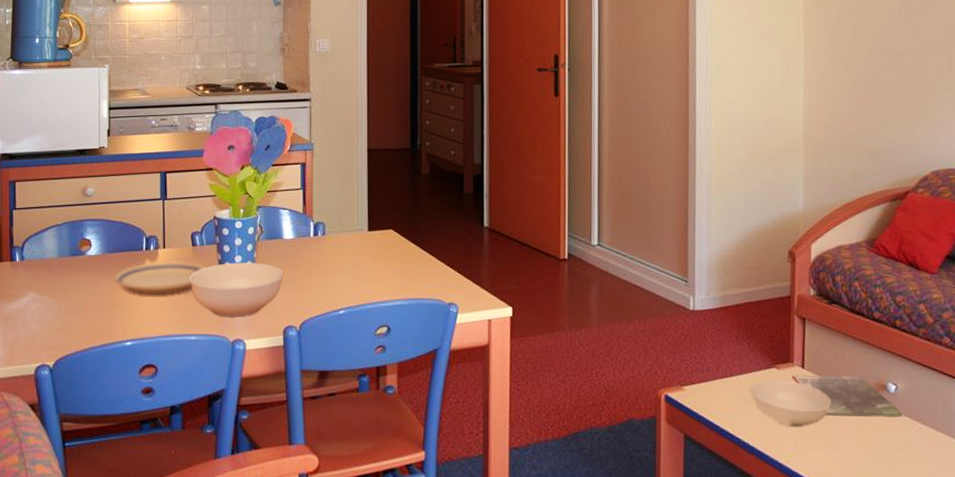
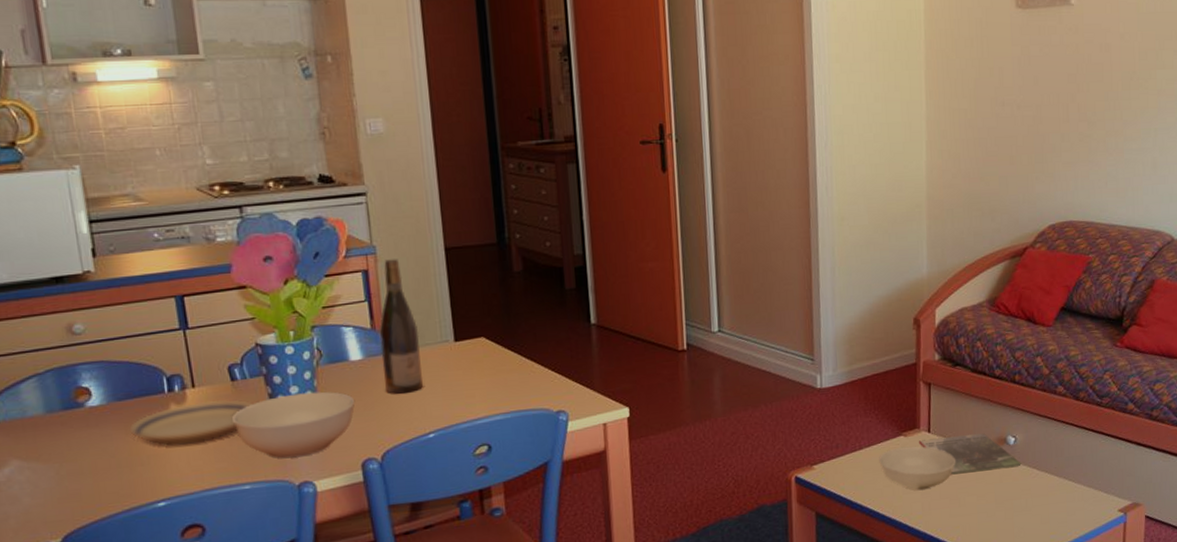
wine bottle: none [308,155,340,272] -> present [379,259,423,394]

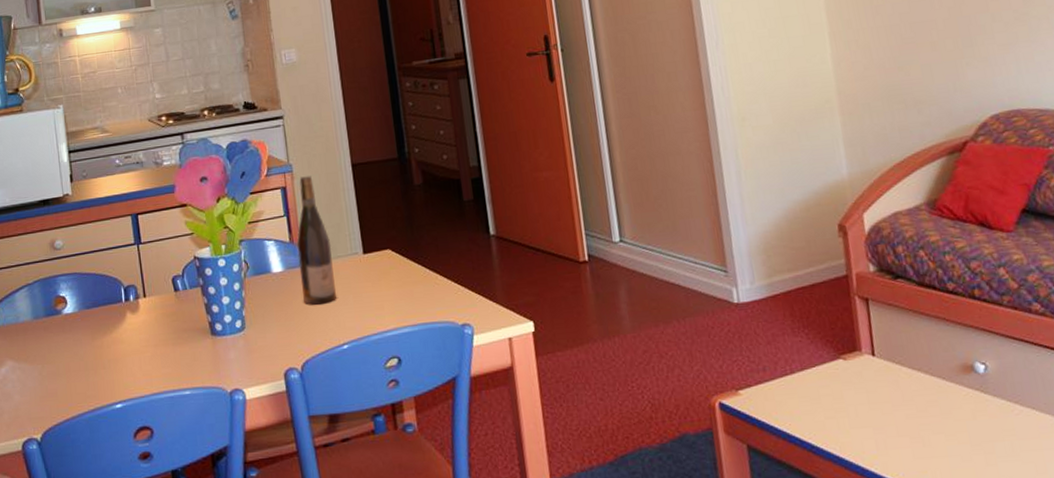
plate: present [129,399,254,446] -> none [94,308,193,351]
bowl: present [231,391,356,459] -> none [174,302,278,366]
bowl: present [879,446,956,491] -> none [815,371,913,425]
magazine: present [918,433,1022,475] -> none [861,358,999,408]

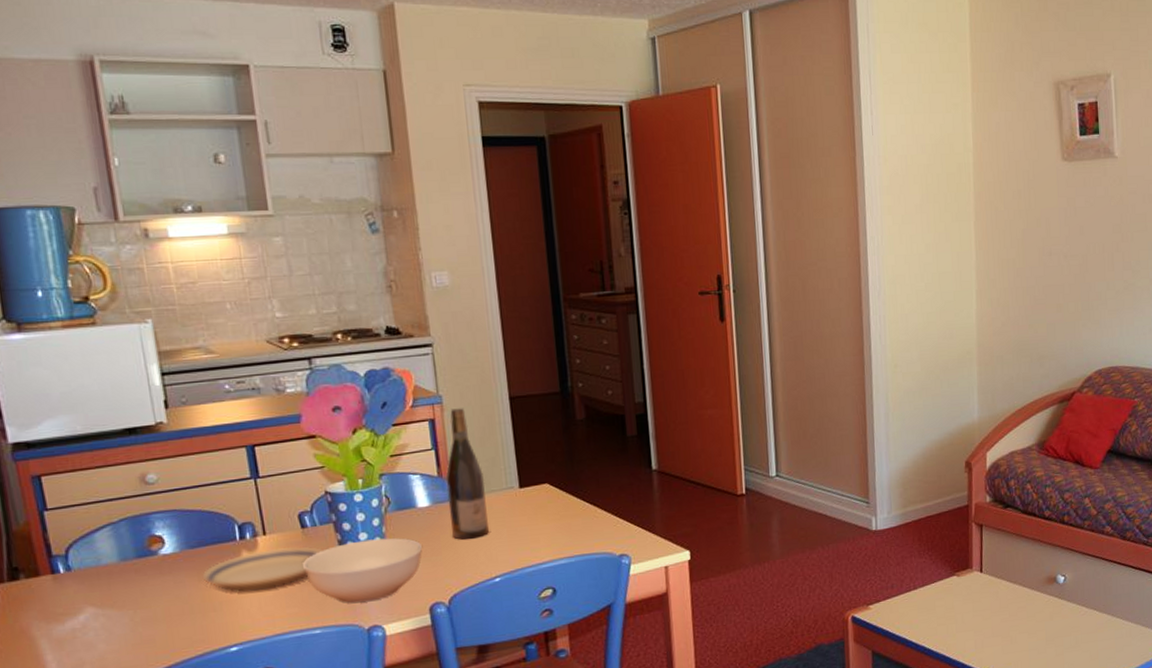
plate: none [94,308,193,351] -> present [201,546,324,592]
bowl: none [174,302,278,366] -> present [302,537,423,604]

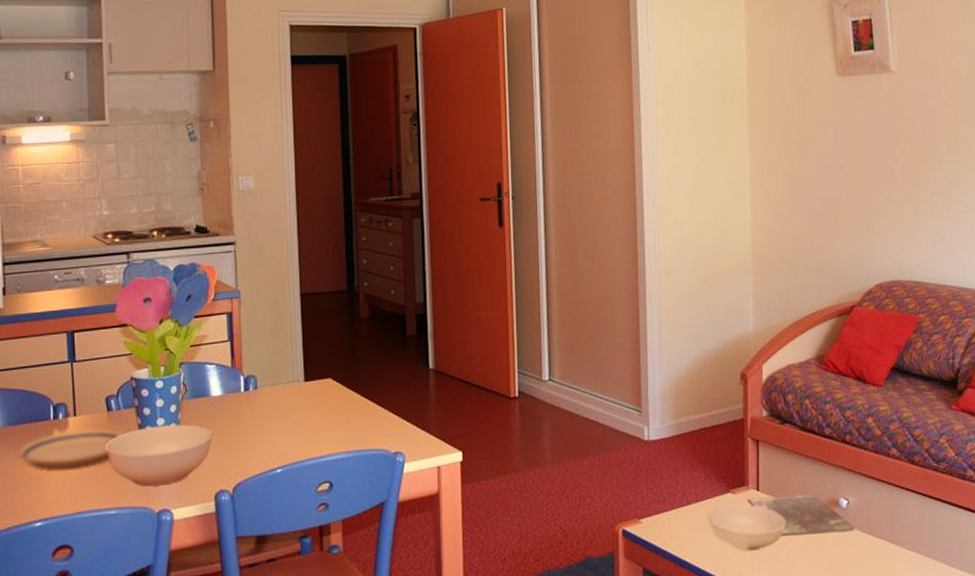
wine bottle: present [445,408,489,540] -> none [238,303,274,429]
bowl: none [933,585,1008,629] -> present [707,504,787,551]
magazine: none [971,572,1071,613] -> present [747,494,855,536]

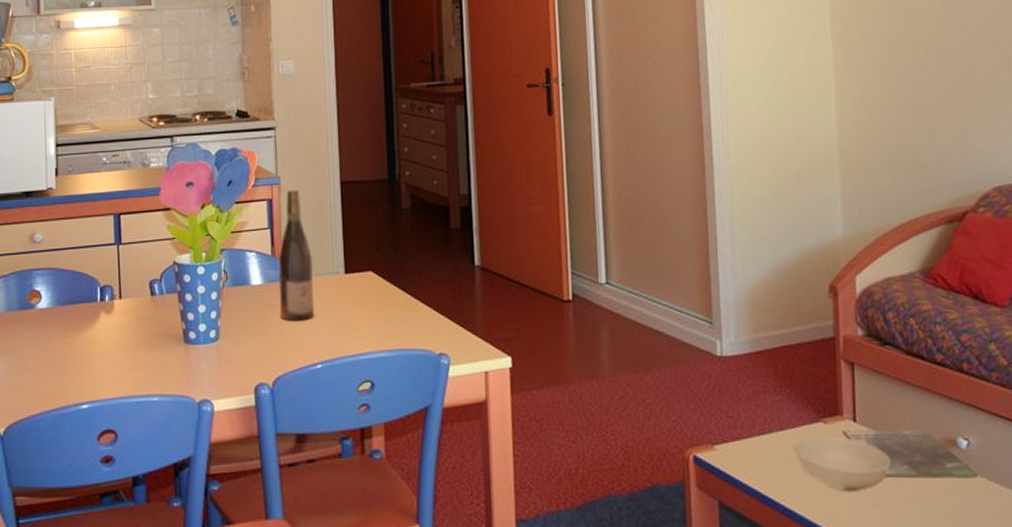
plate: present [18,428,125,469] -> none [67,313,167,351]
bowl: present [104,424,213,487] -> none [148,312,253,375]
wine bottle: none [238,303,274,429] -> present [278,190,314,321]

